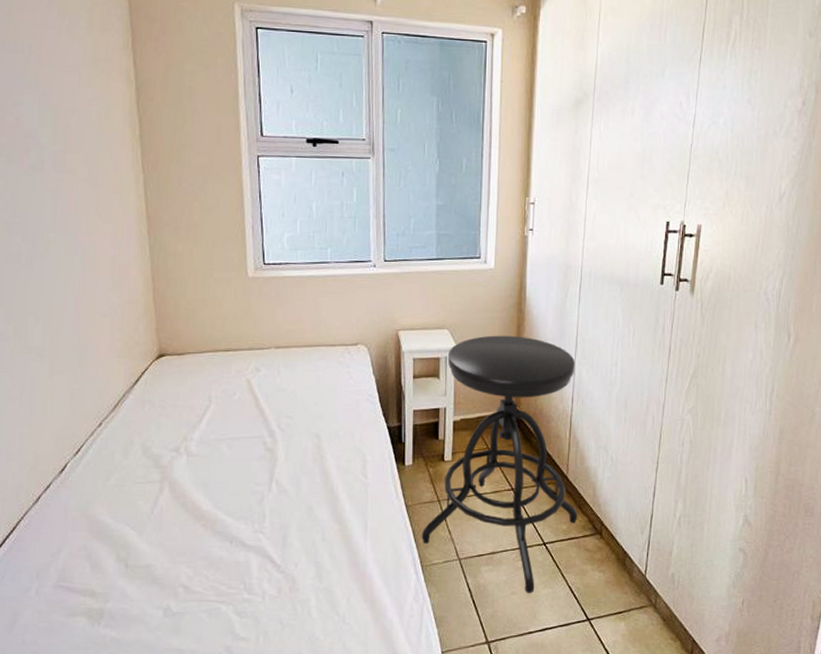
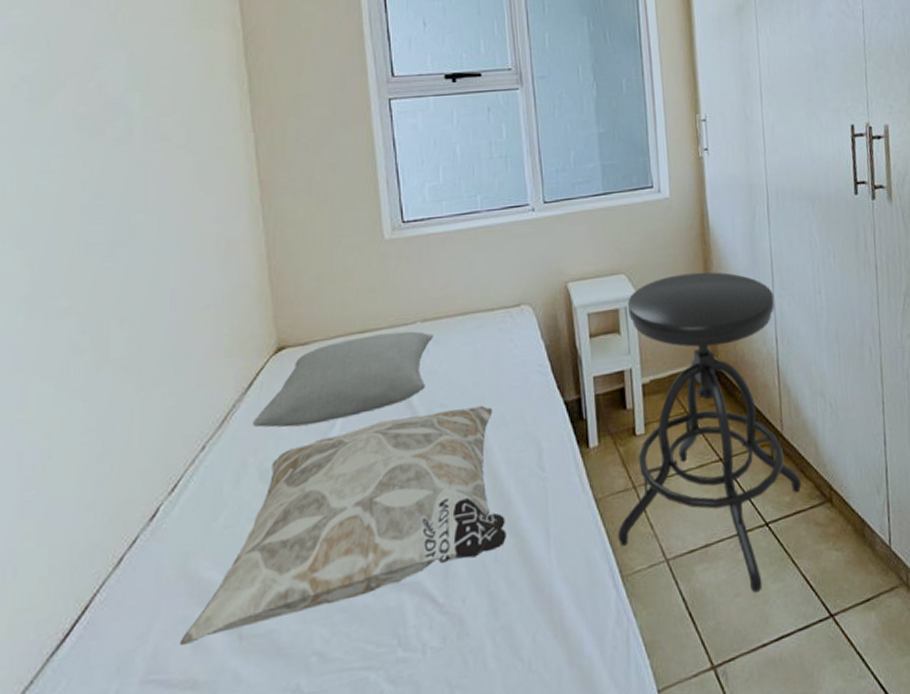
decorative pillow: none [81,421,333,566] -> present [179,405,506,646]
pillow: none [138,354,284,418] -> present [253,331,433,428]

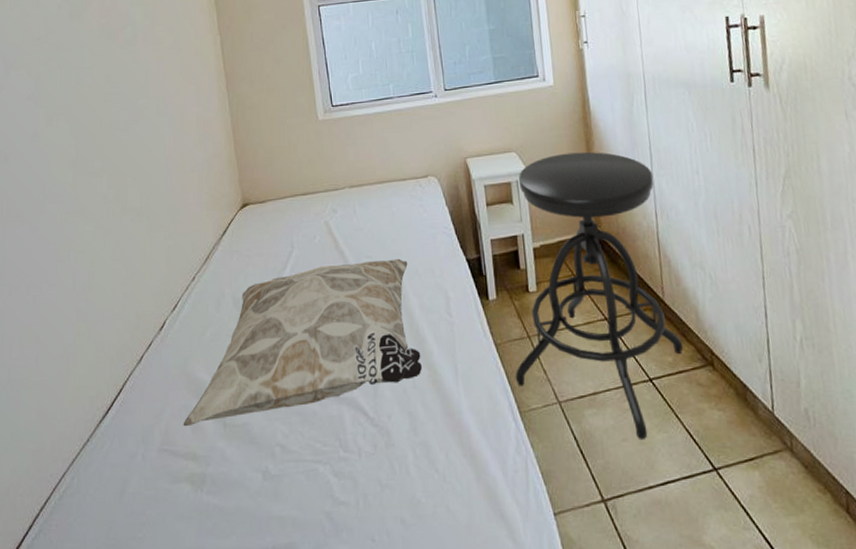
pillow: present [253,331,433,428] -> none [227,195,359,267]

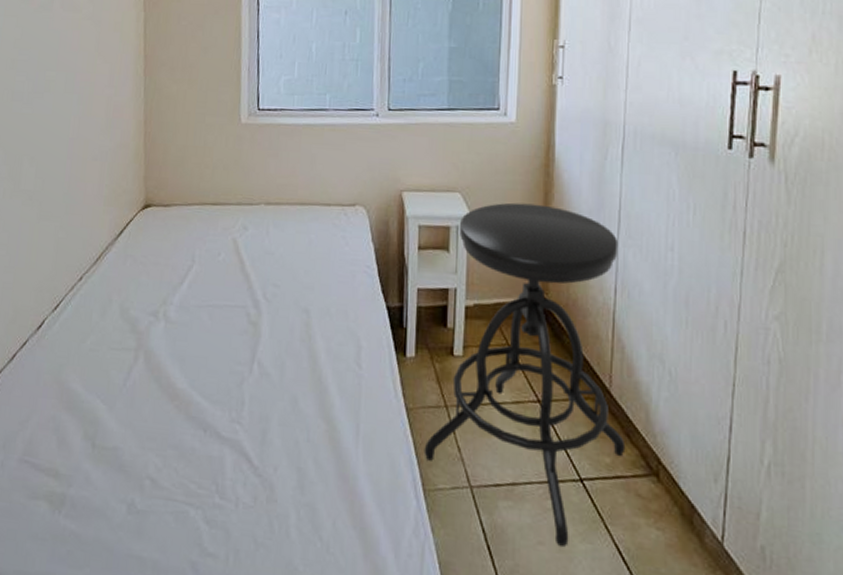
decorative pillow: present [183,258,422,427] -> none [48,287,320,440]

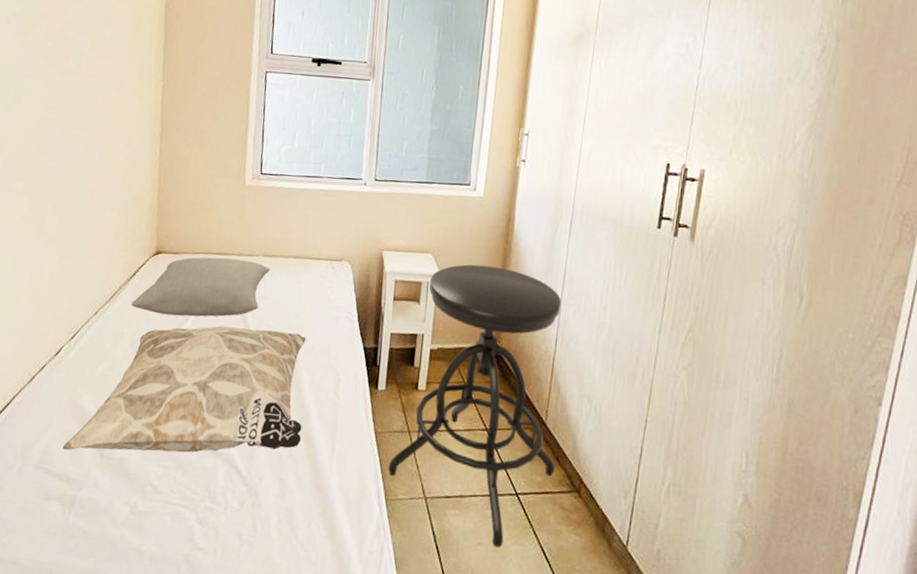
decorative pillow: none [48,287,320,440] -> present [62,325,306,453]
pillow: none [119,208,274,279] -> present [131,257,270,317]

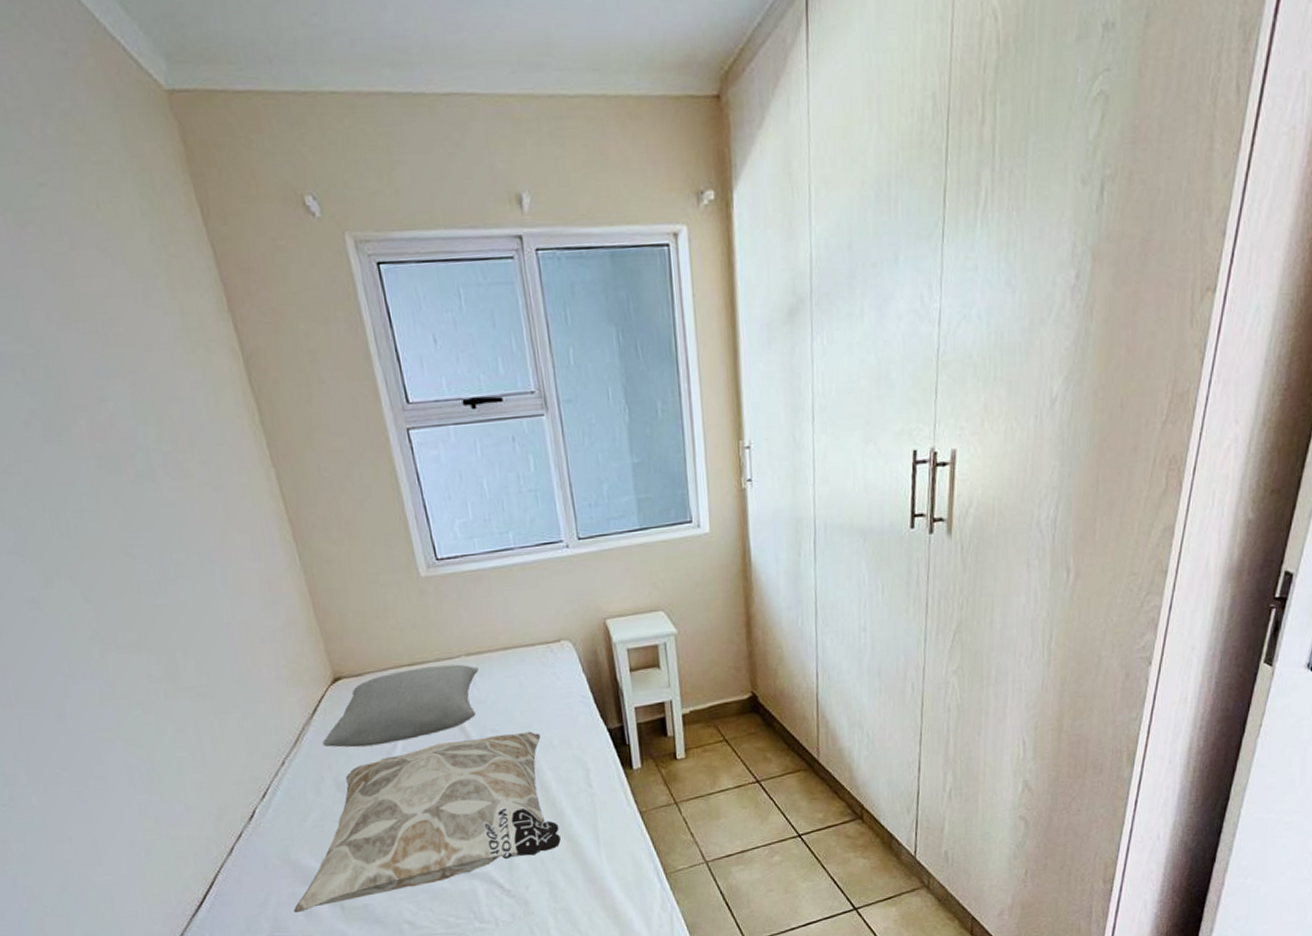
stool: present [388,264,562,547] -> none [661,609,835,889]

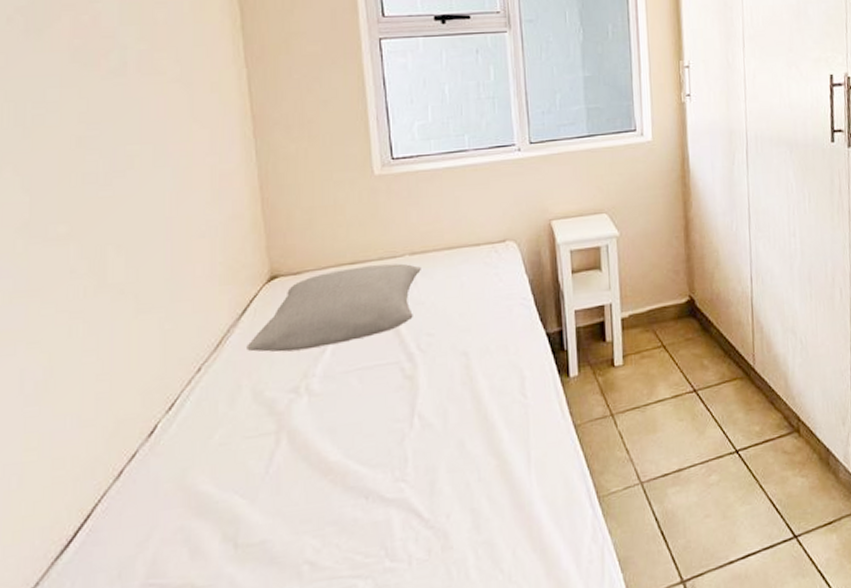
decorative pillow: present [293,731,561,913] -> none [177,335,489,553]

